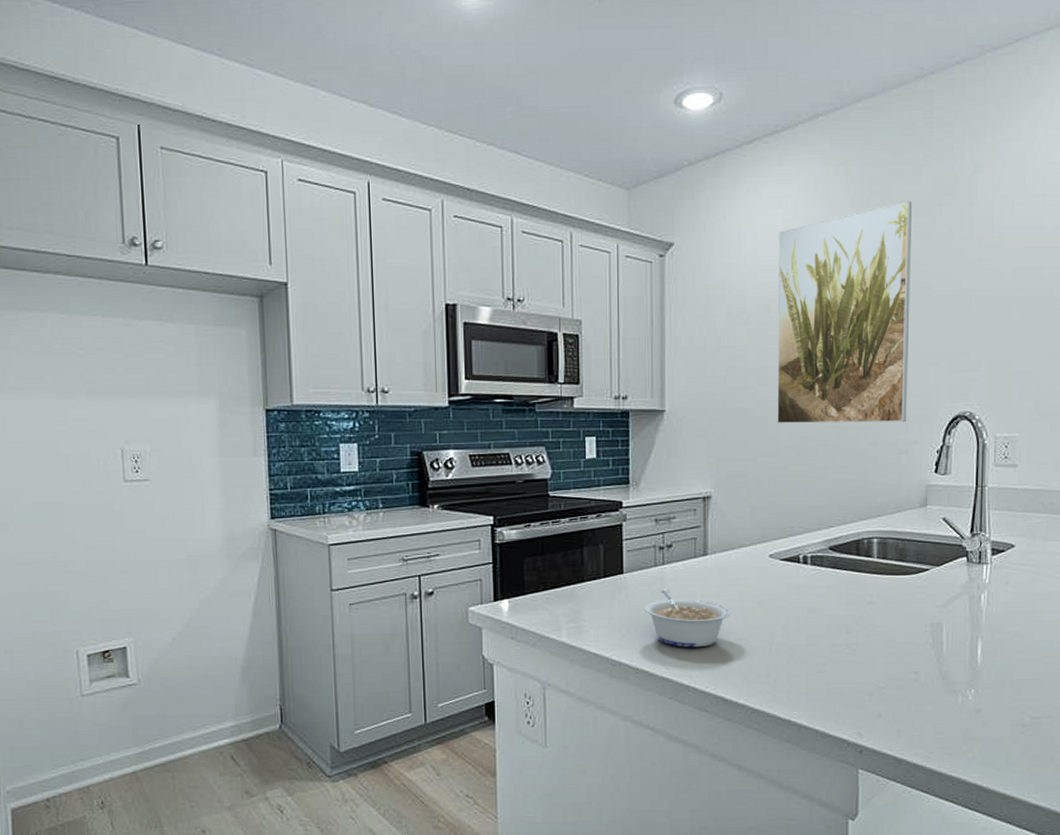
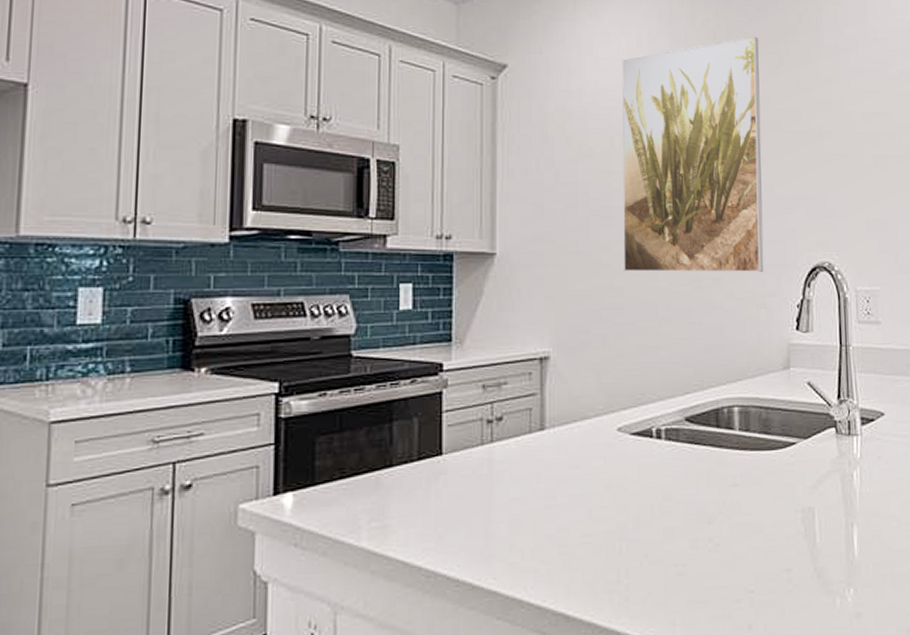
legume: present [644,589,731,648] -> none [467,473,573,550]

